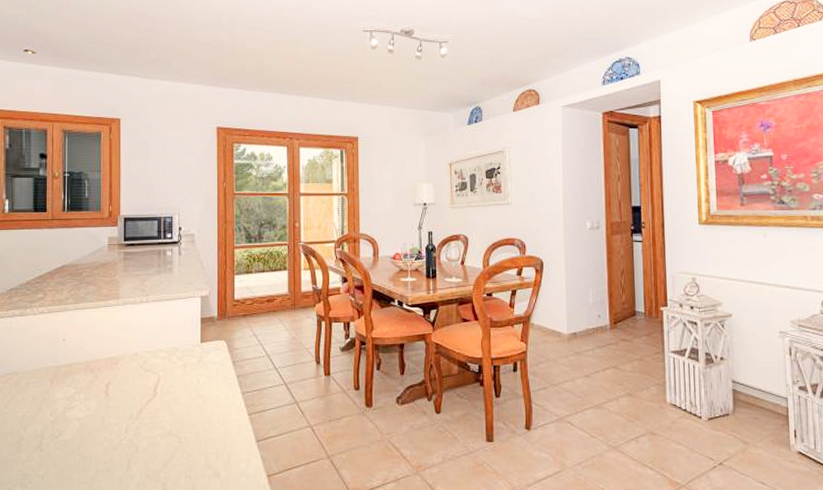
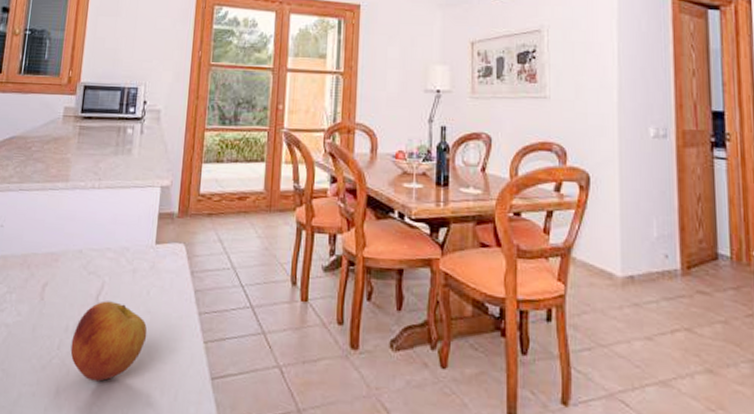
apple: none [137,391,201,454] -> present [70,301,148,382]

